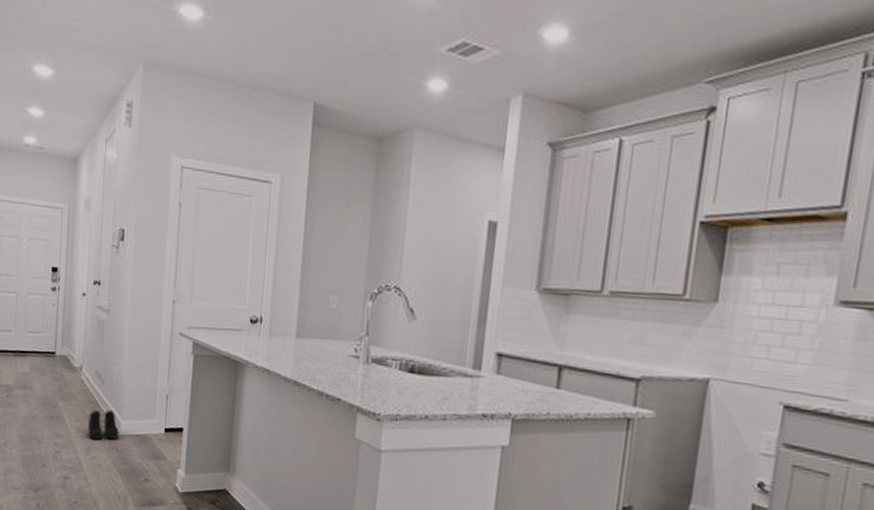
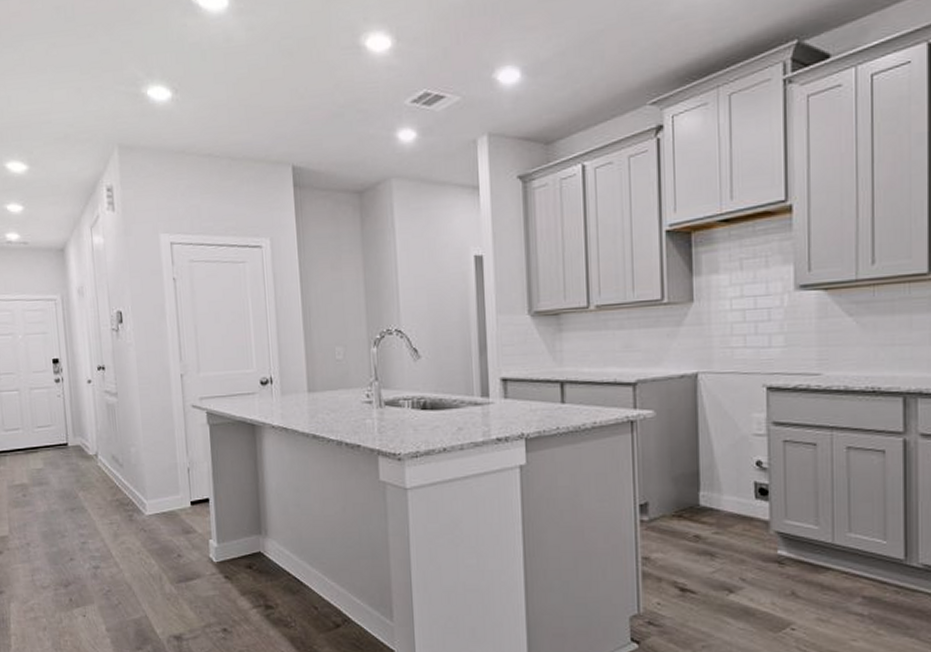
boots: present [88,409,120,440] -> none [111,492,145,525]

